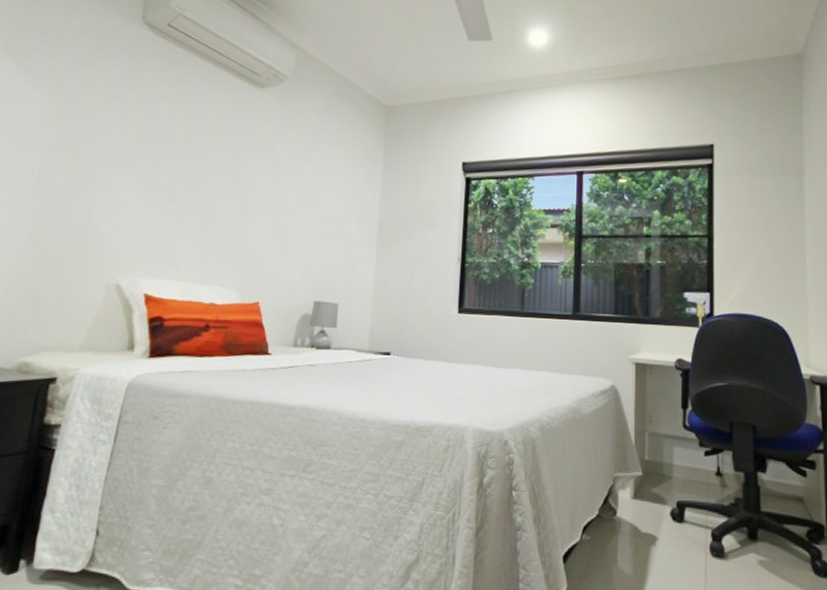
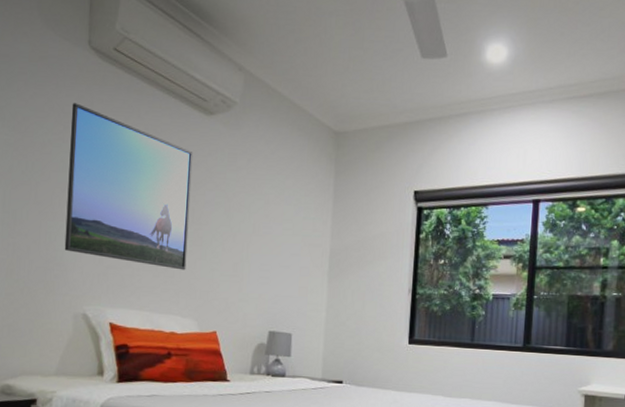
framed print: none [101,74,243,239] -> present [64,103,193,270]

